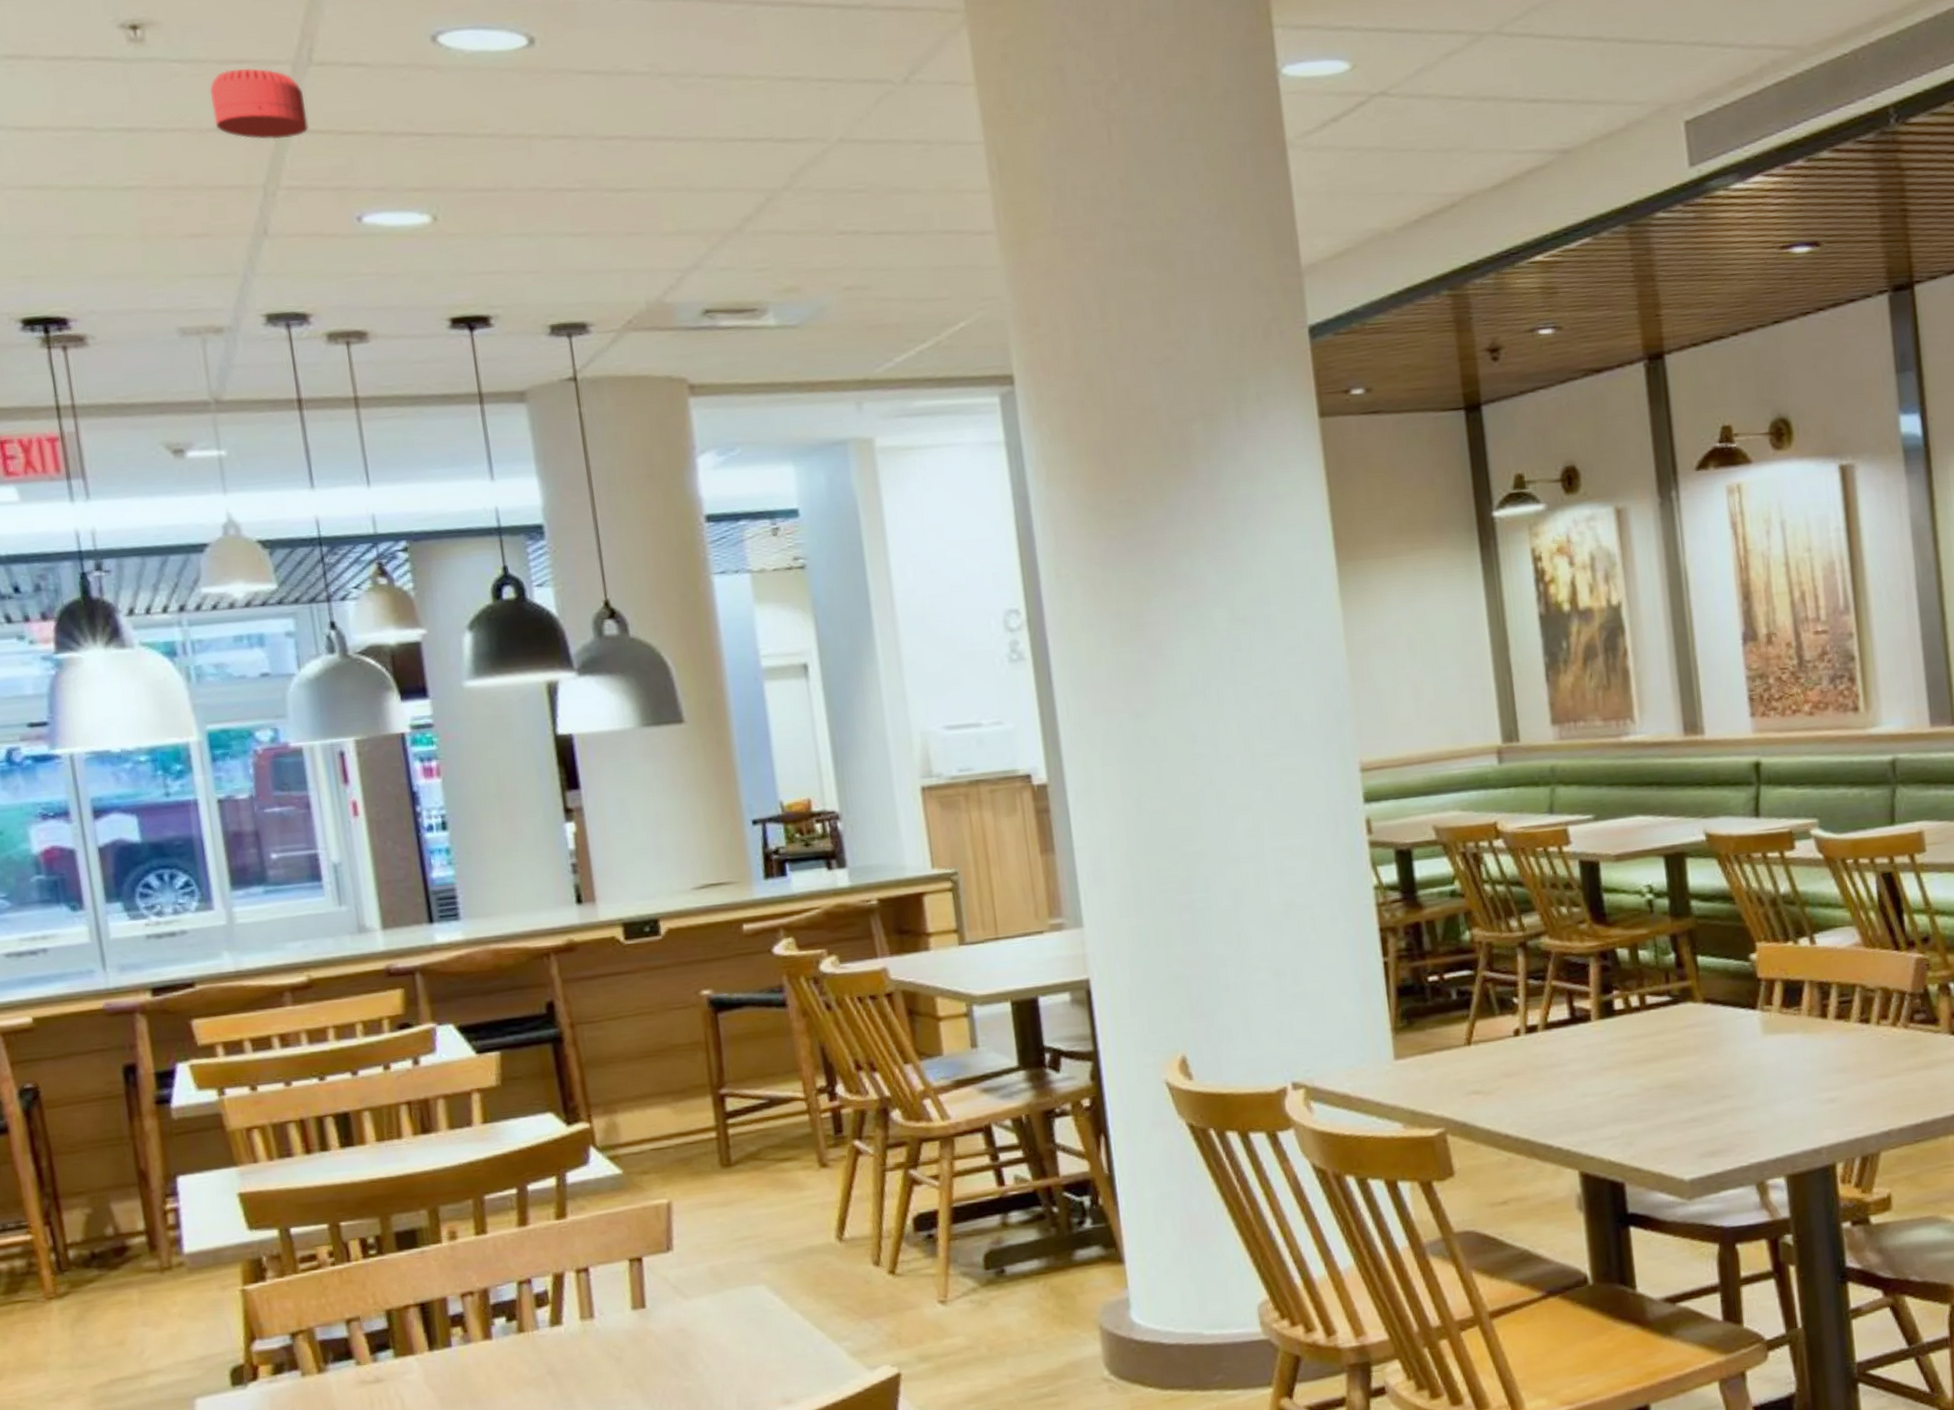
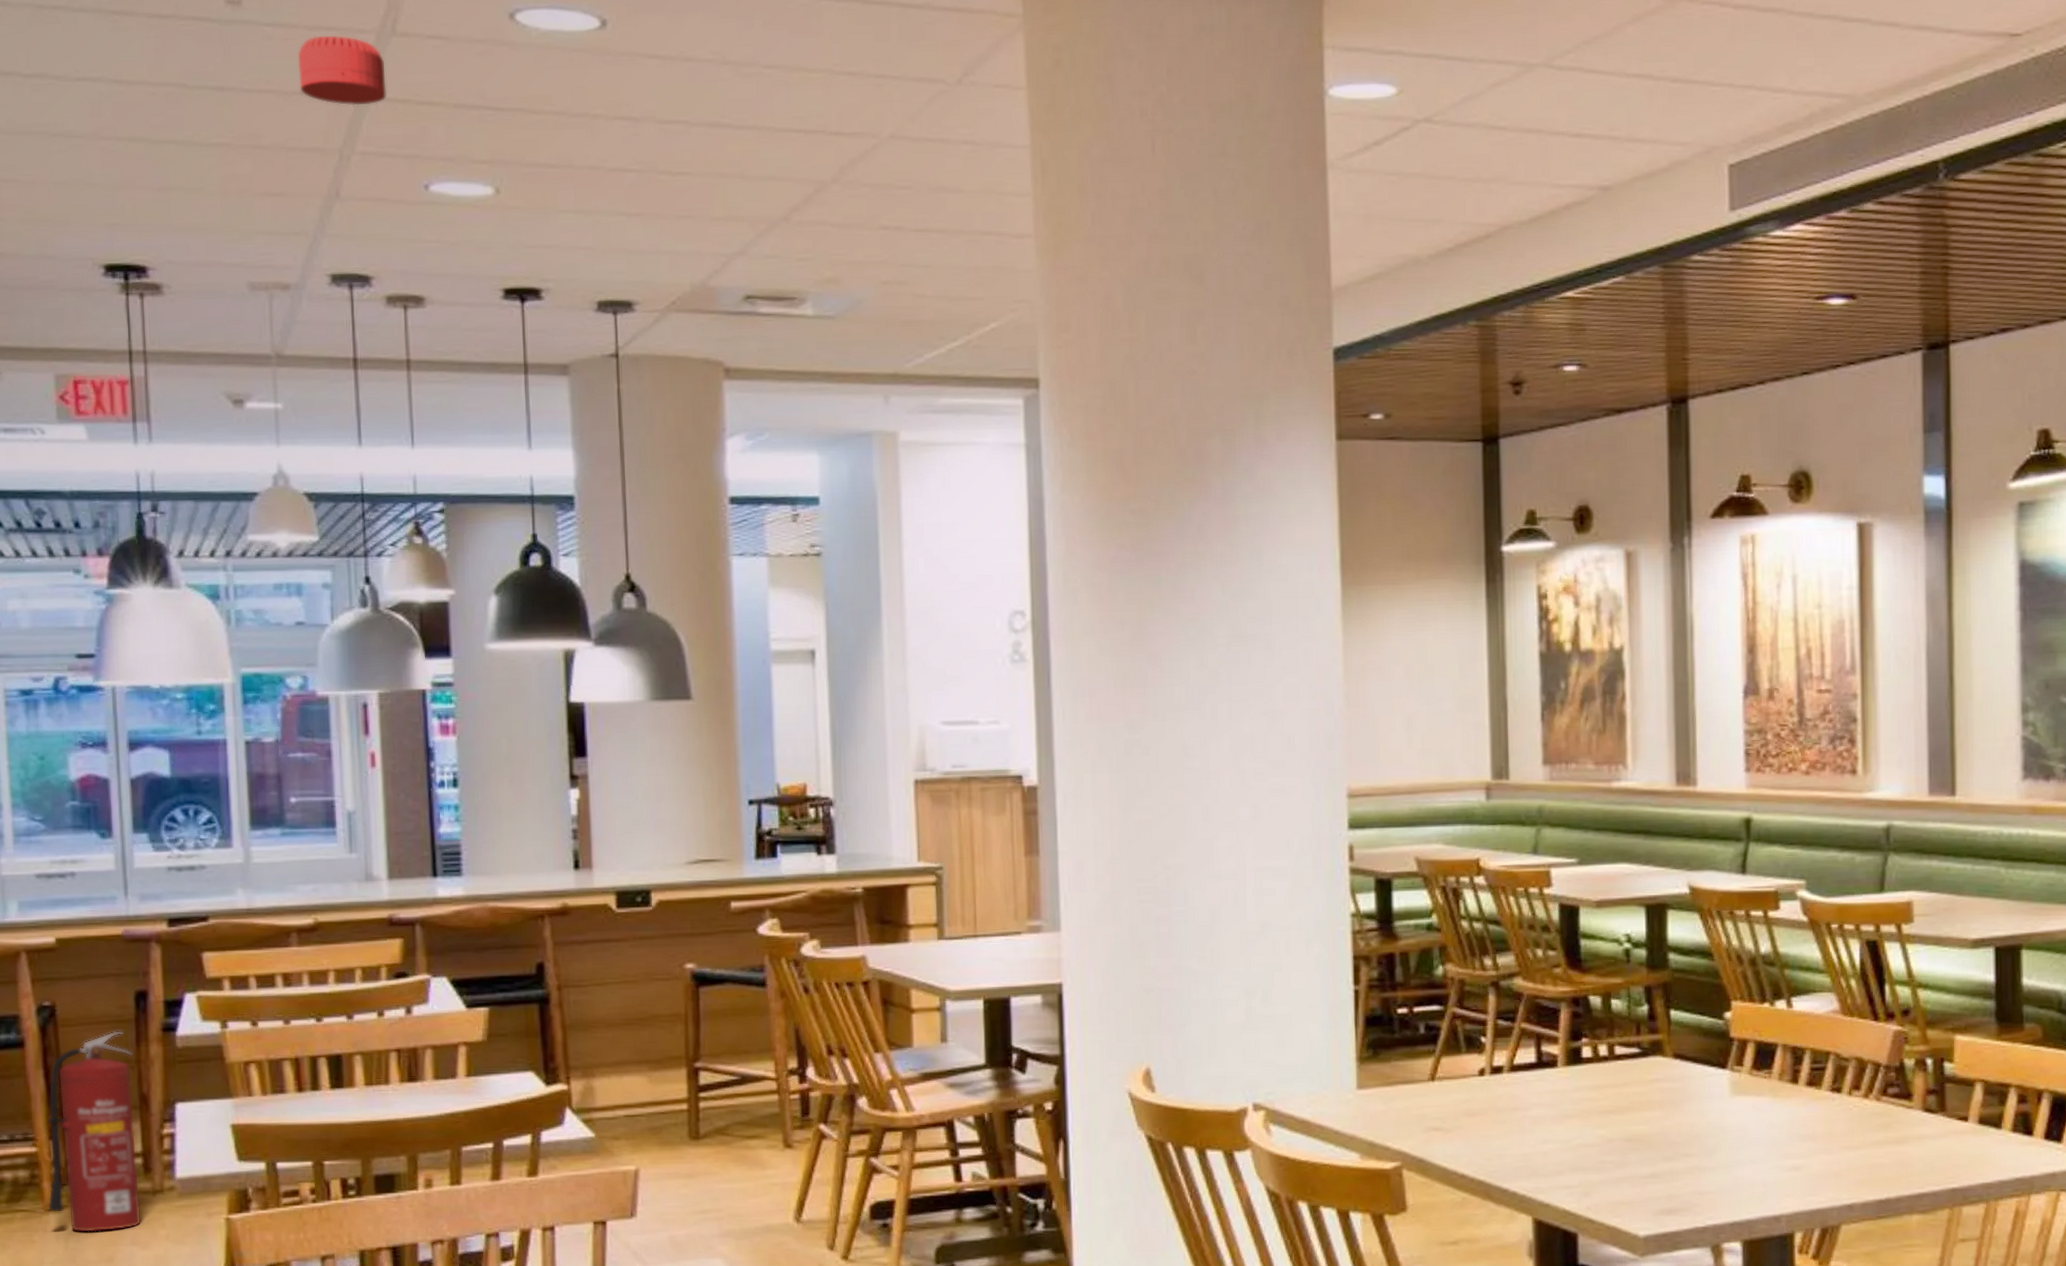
fire extinguisher: none [39,1108,152,1318] -> present [48,1031,142,1232]

